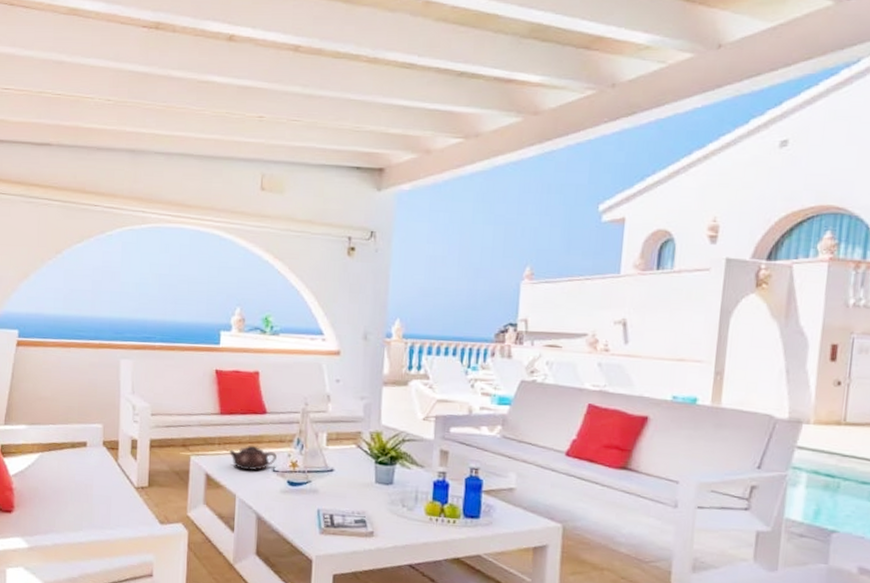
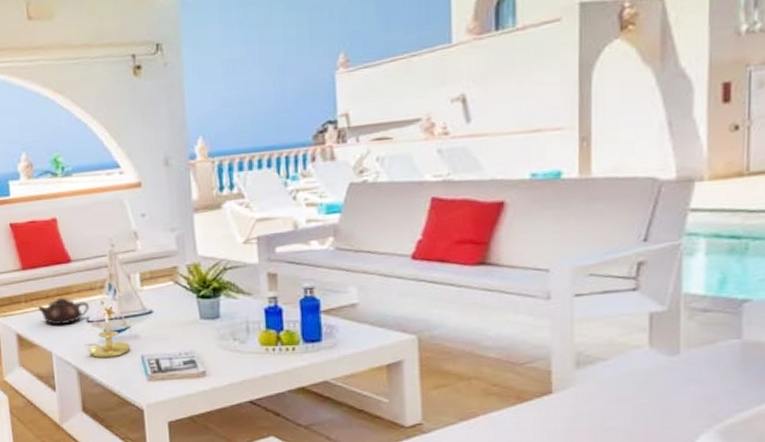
candle holder: none [267,463,309,508] -> present [84,311,131,359]

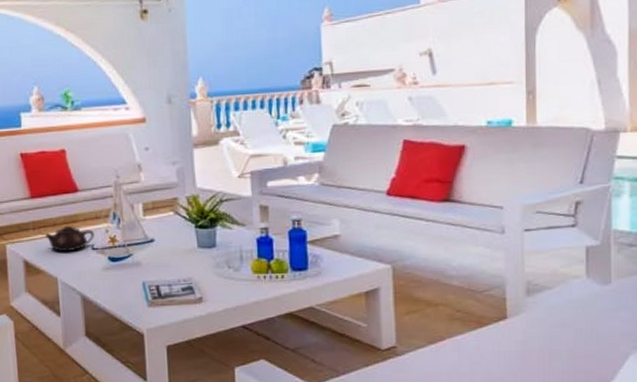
candle holder: present [84,311,131,359] -> none [89,239,133,285]

